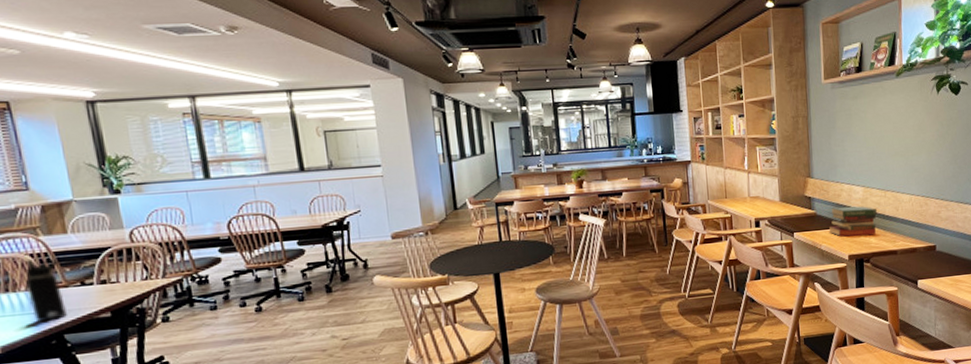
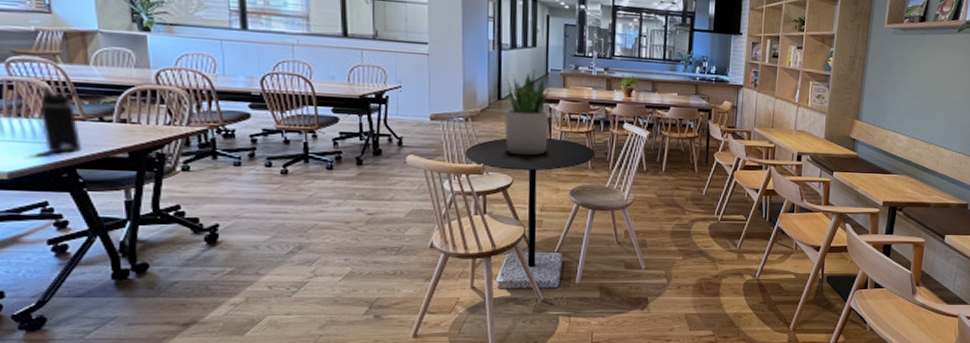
planter: none [459,174,508,261] -> present [504,69,550,156]
books: present [828,206,877,237] -> none [867,152,917,185]

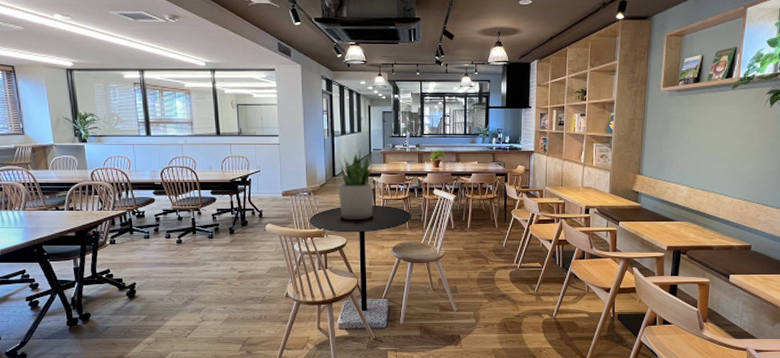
water bottle: present [38,86,81,154] -> none [18,187,45,235]

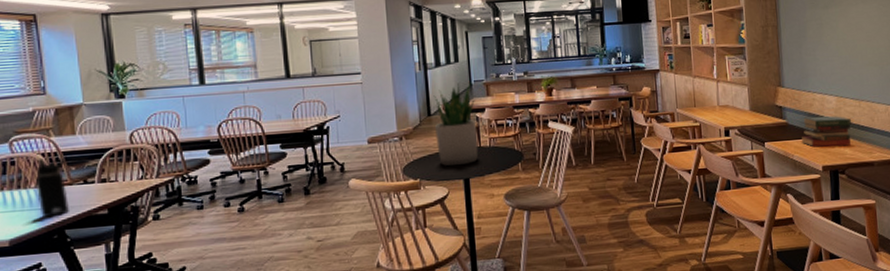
water bottle: none [18,187,45,235] -> present [35,159,69,218]
books: none [651,203,698,231] -> present [801,116,852,148]

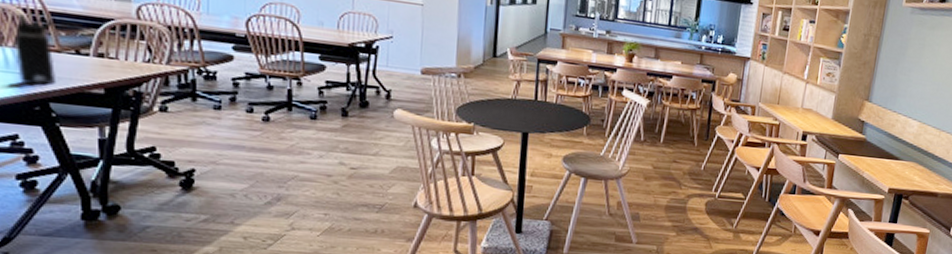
planter: present [433,82,479,166] -> none [498,27,548,118]
books: present [801,116,852,148] -> none [874,136,927,173]

